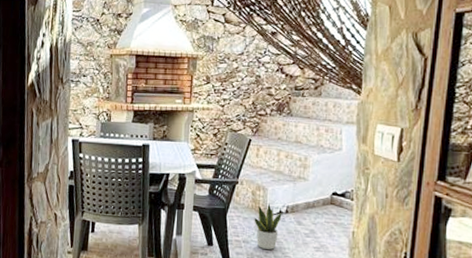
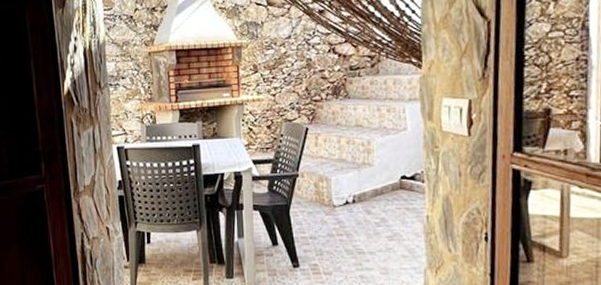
potted plant: present [254,202,282,250] -> none [319,193,349,243]

